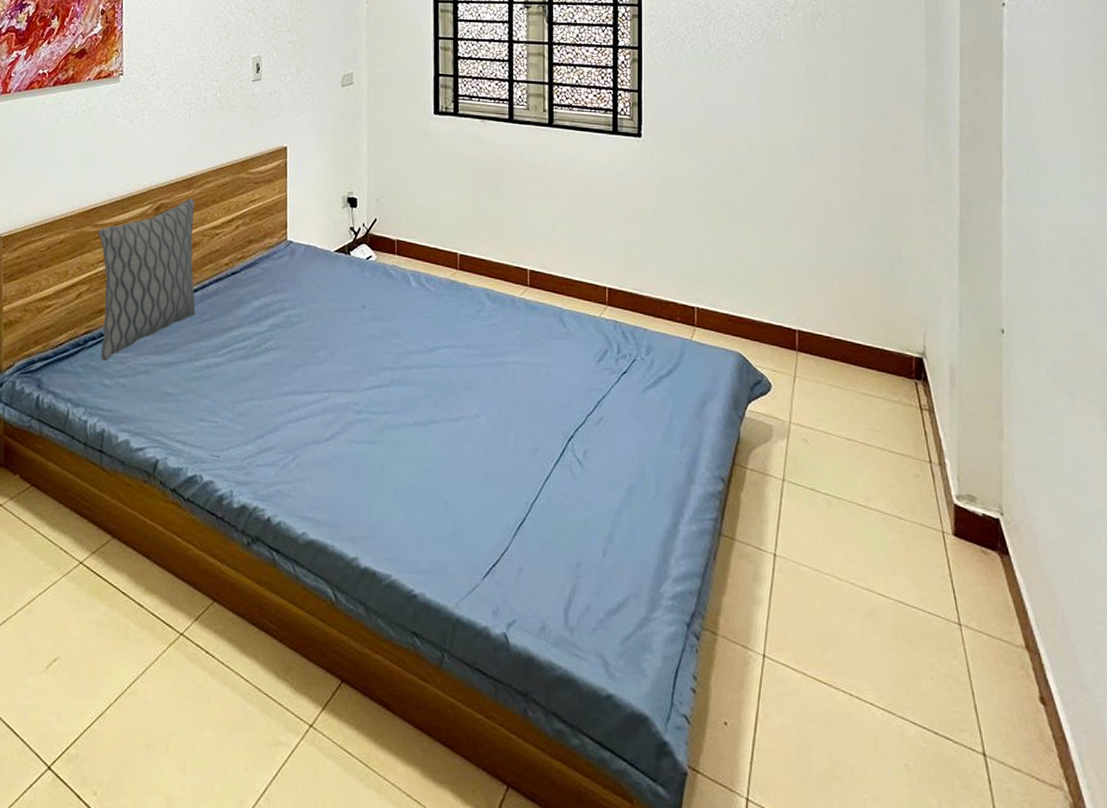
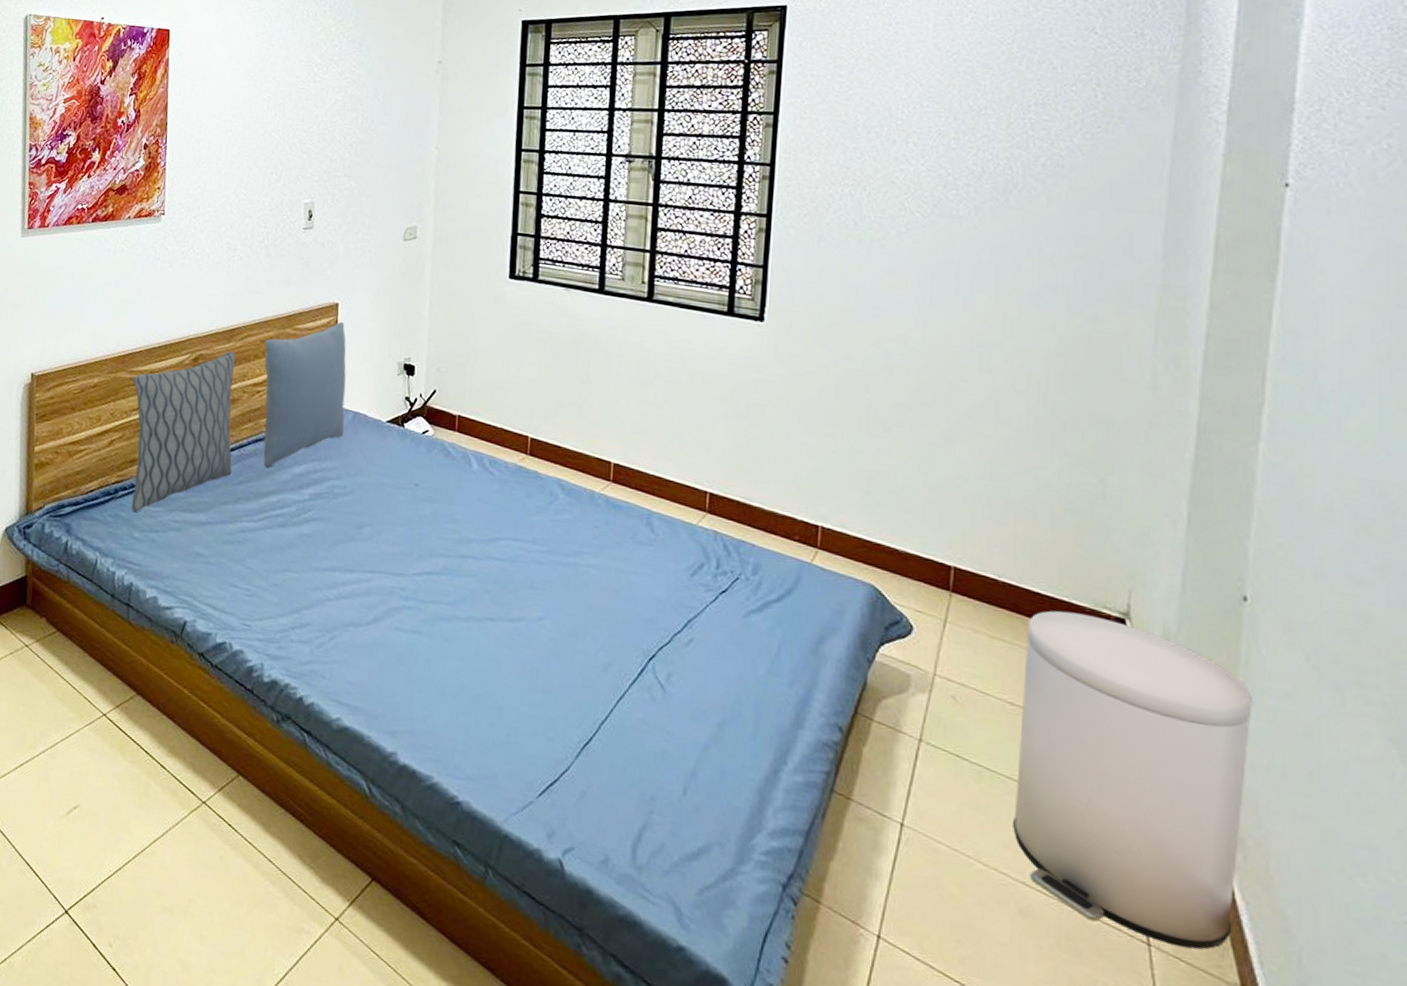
pillow: none [221,163,297,304] -> present [263,321,347,467]
pedal bin: none [854,357,1016,622] -> present [1013,610,1252,950]

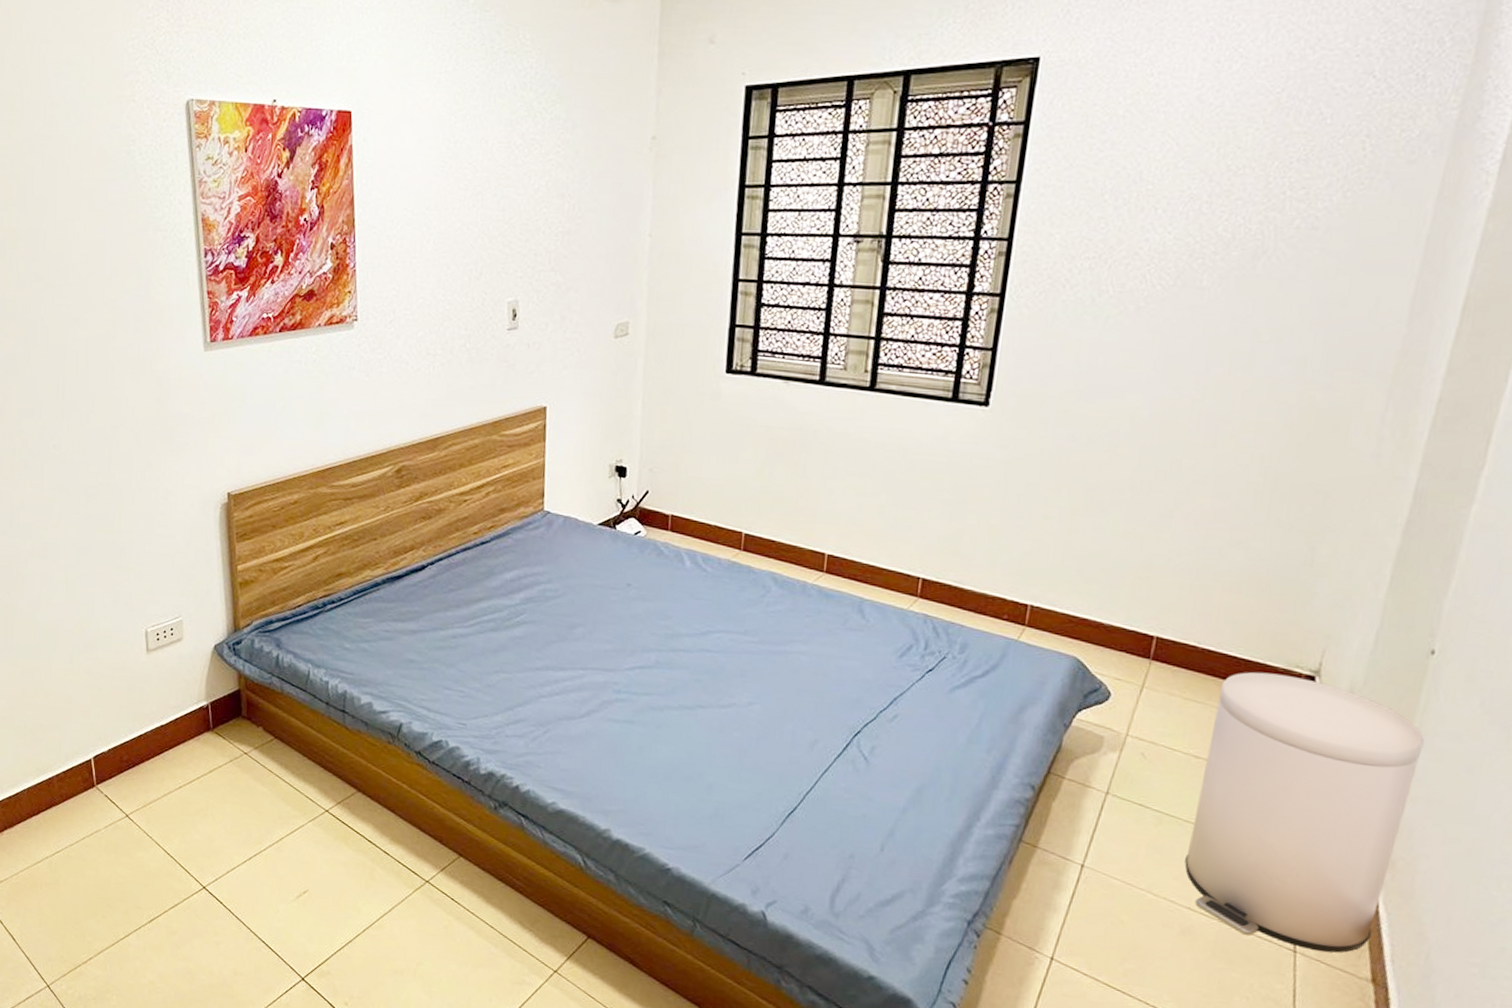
pillow: present [131,351,235,513] -> none [333,461,441,625]
pillow: present [263,321,347,467] -> none [470,425,556,575]

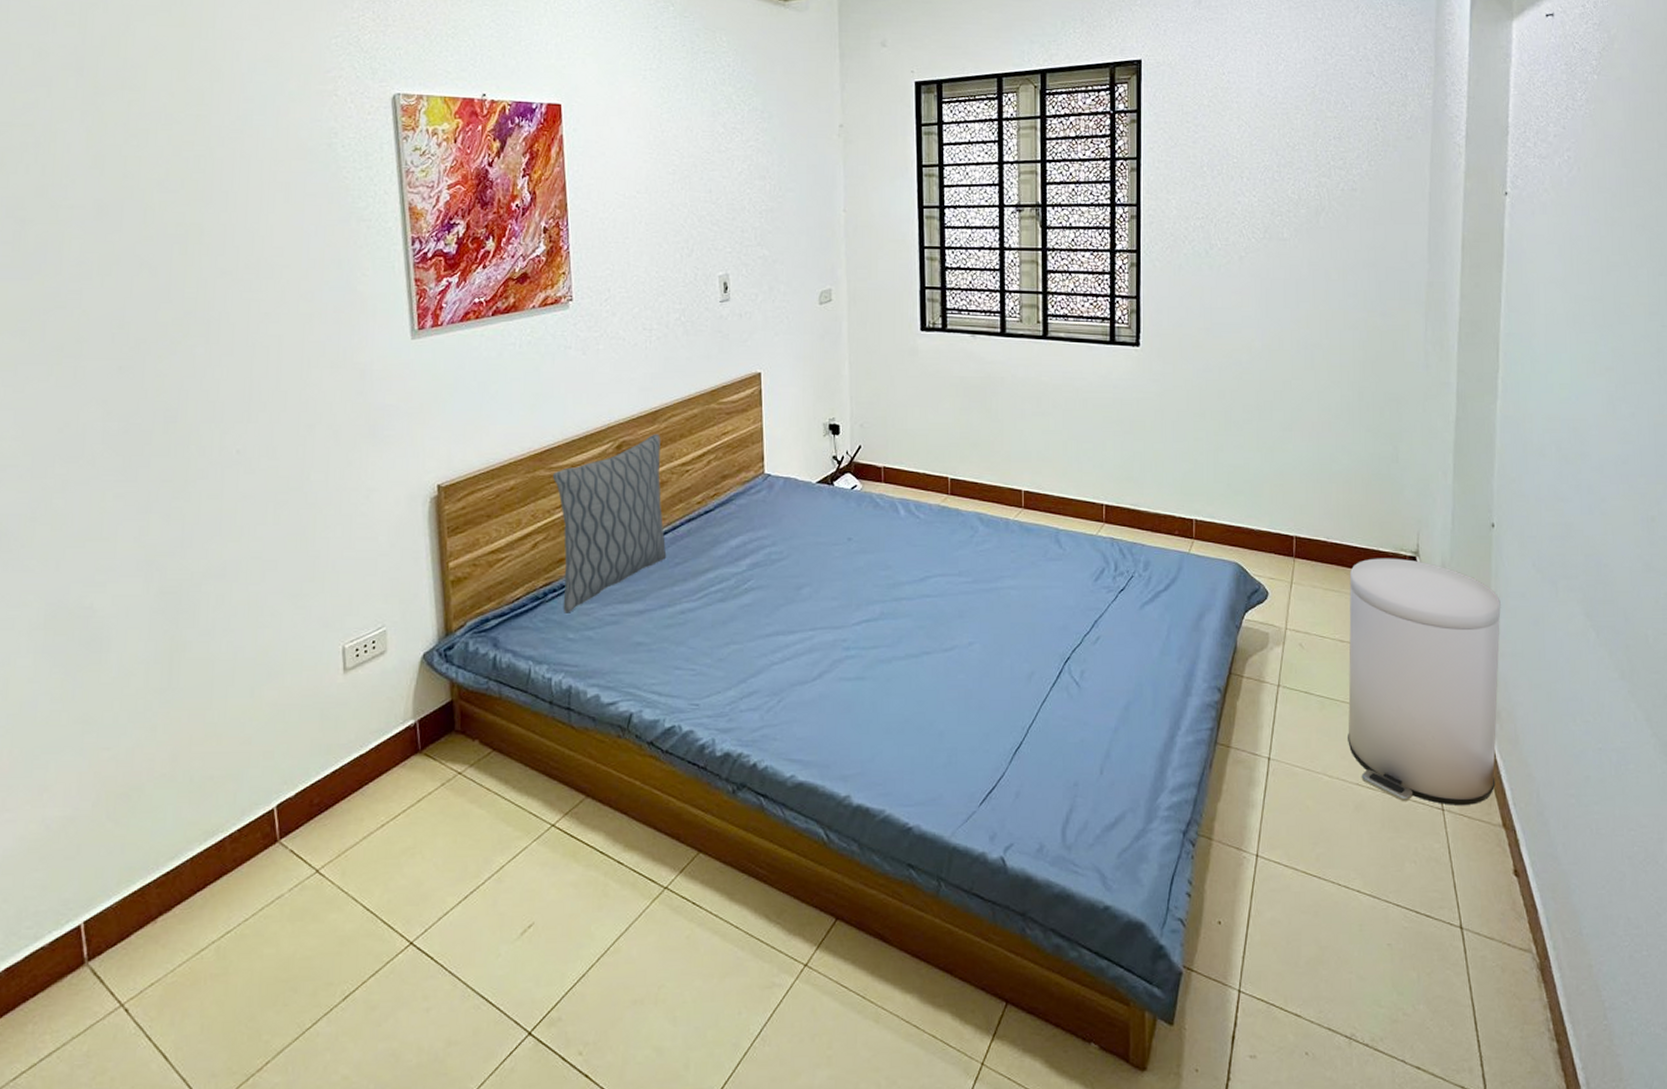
pillow: none [333,461,441,625] -> present [552,433,667,613]

